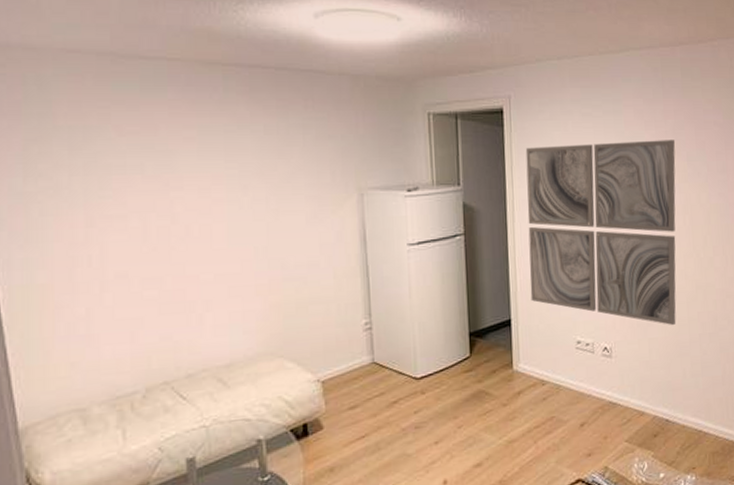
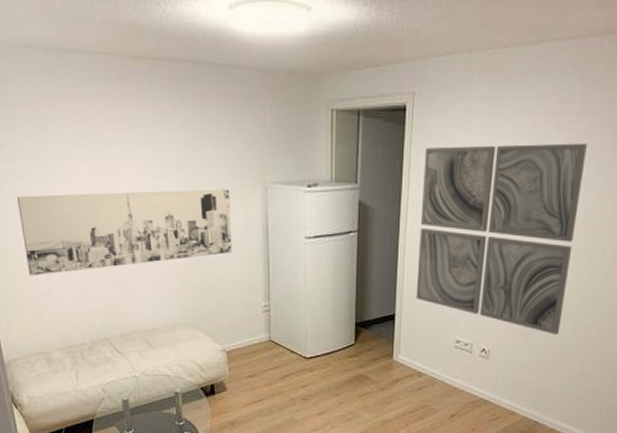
wall art: none [50,198,325,314] -> present [16,189,232,276]

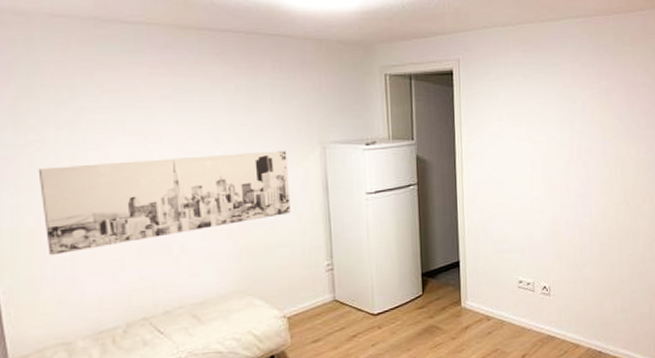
wall art: present [416,143,587,336] -> none [473,99,609,267]

